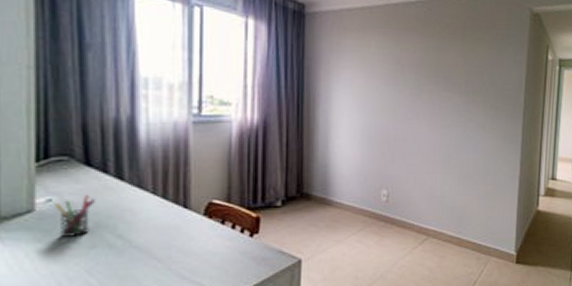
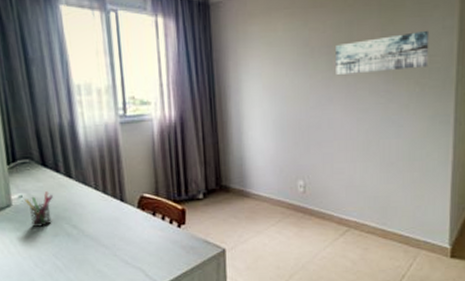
wall art: none [423,62,504,94] -> present [336,30,430,76]

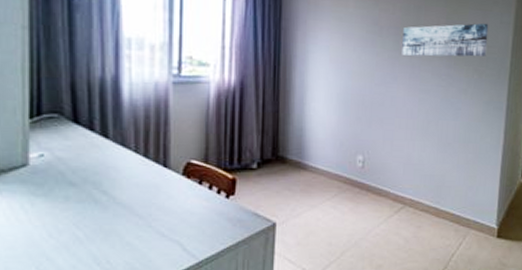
pen holder: present [24,192,53,227] -> none [46,152,82,191]

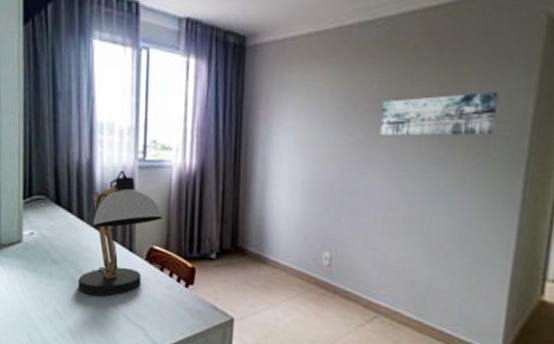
desk lamp: none [103,86,201,216] -> present [78,170,163,296]

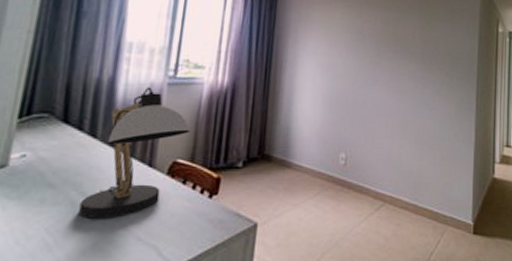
wall art: present [380,91,499,137] -> none [382,33,458,62]

